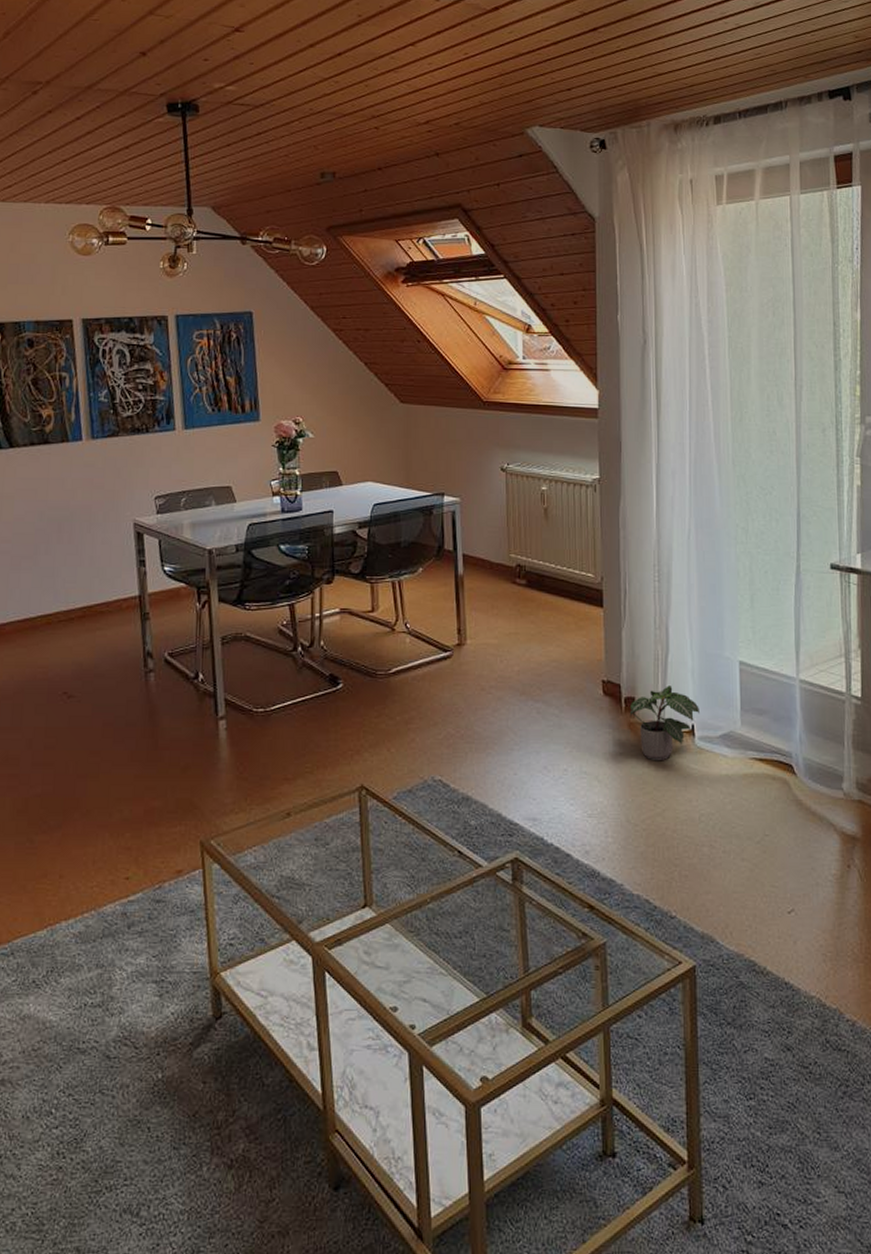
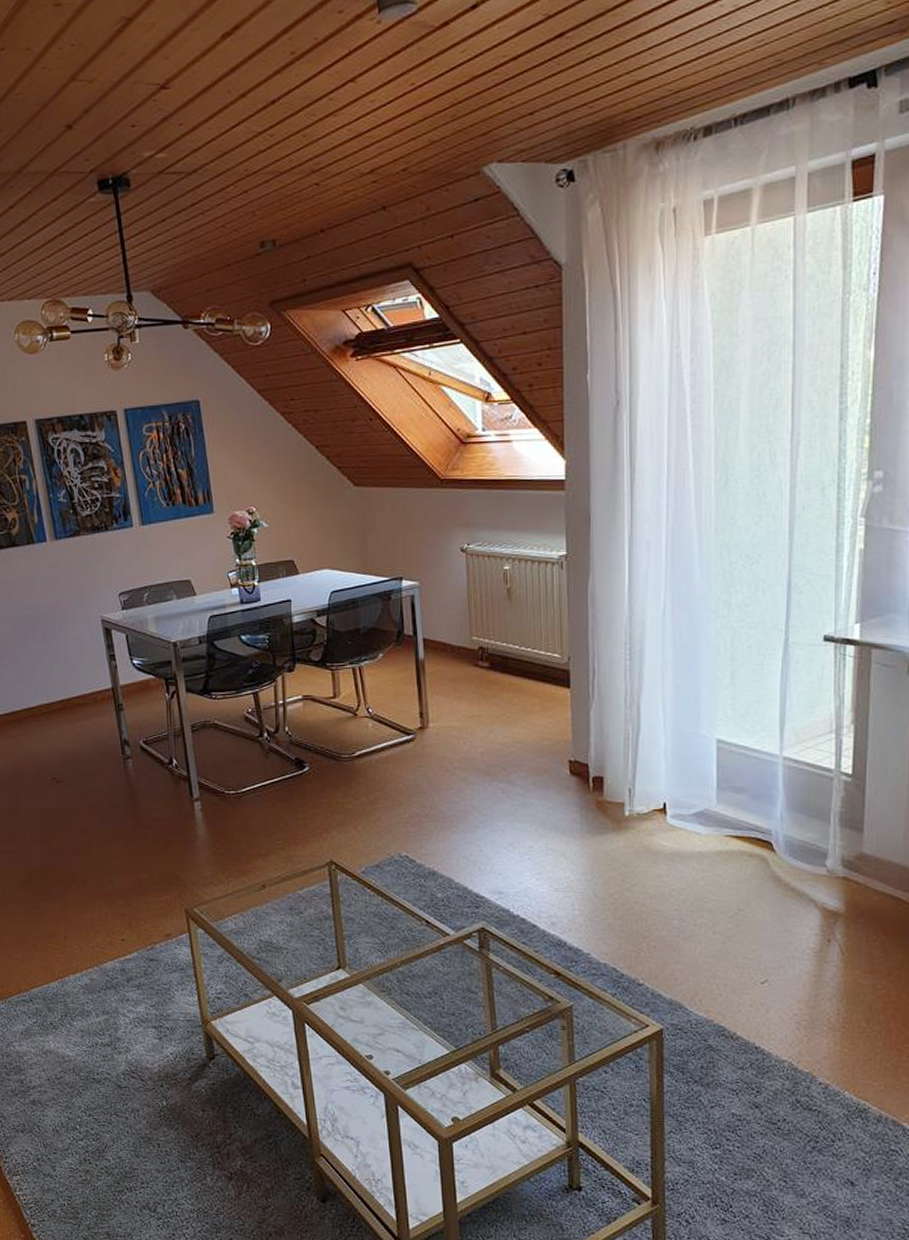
potted plant: present [629,686,699,761] -> none [597,765,672,839]

